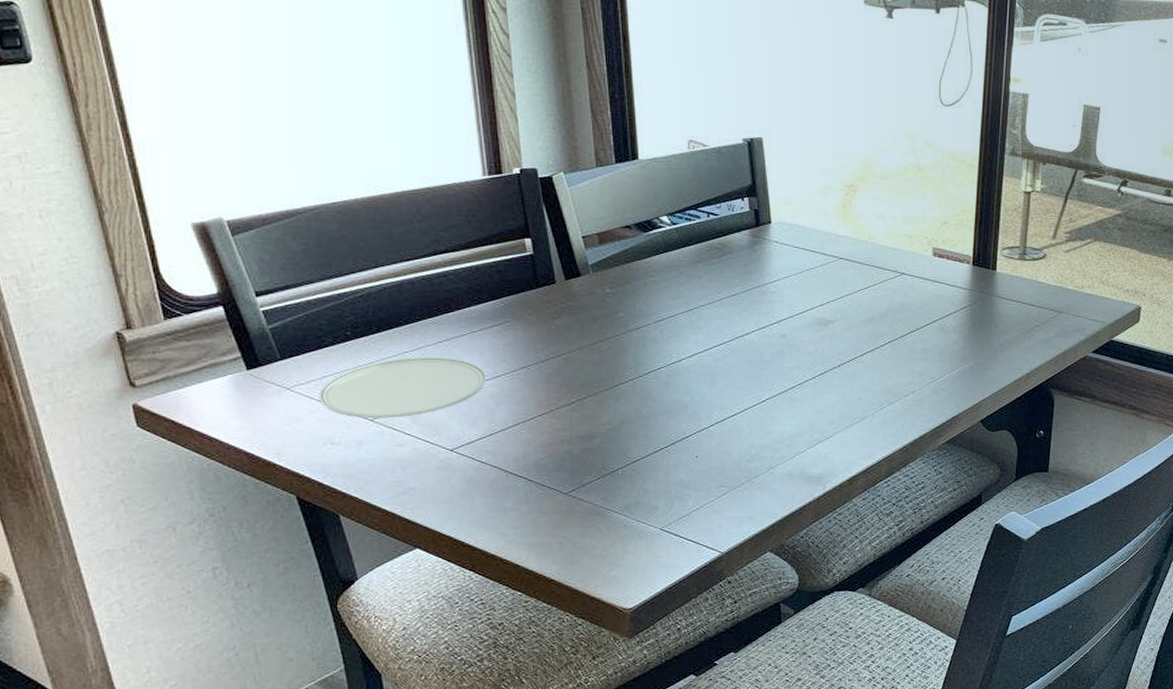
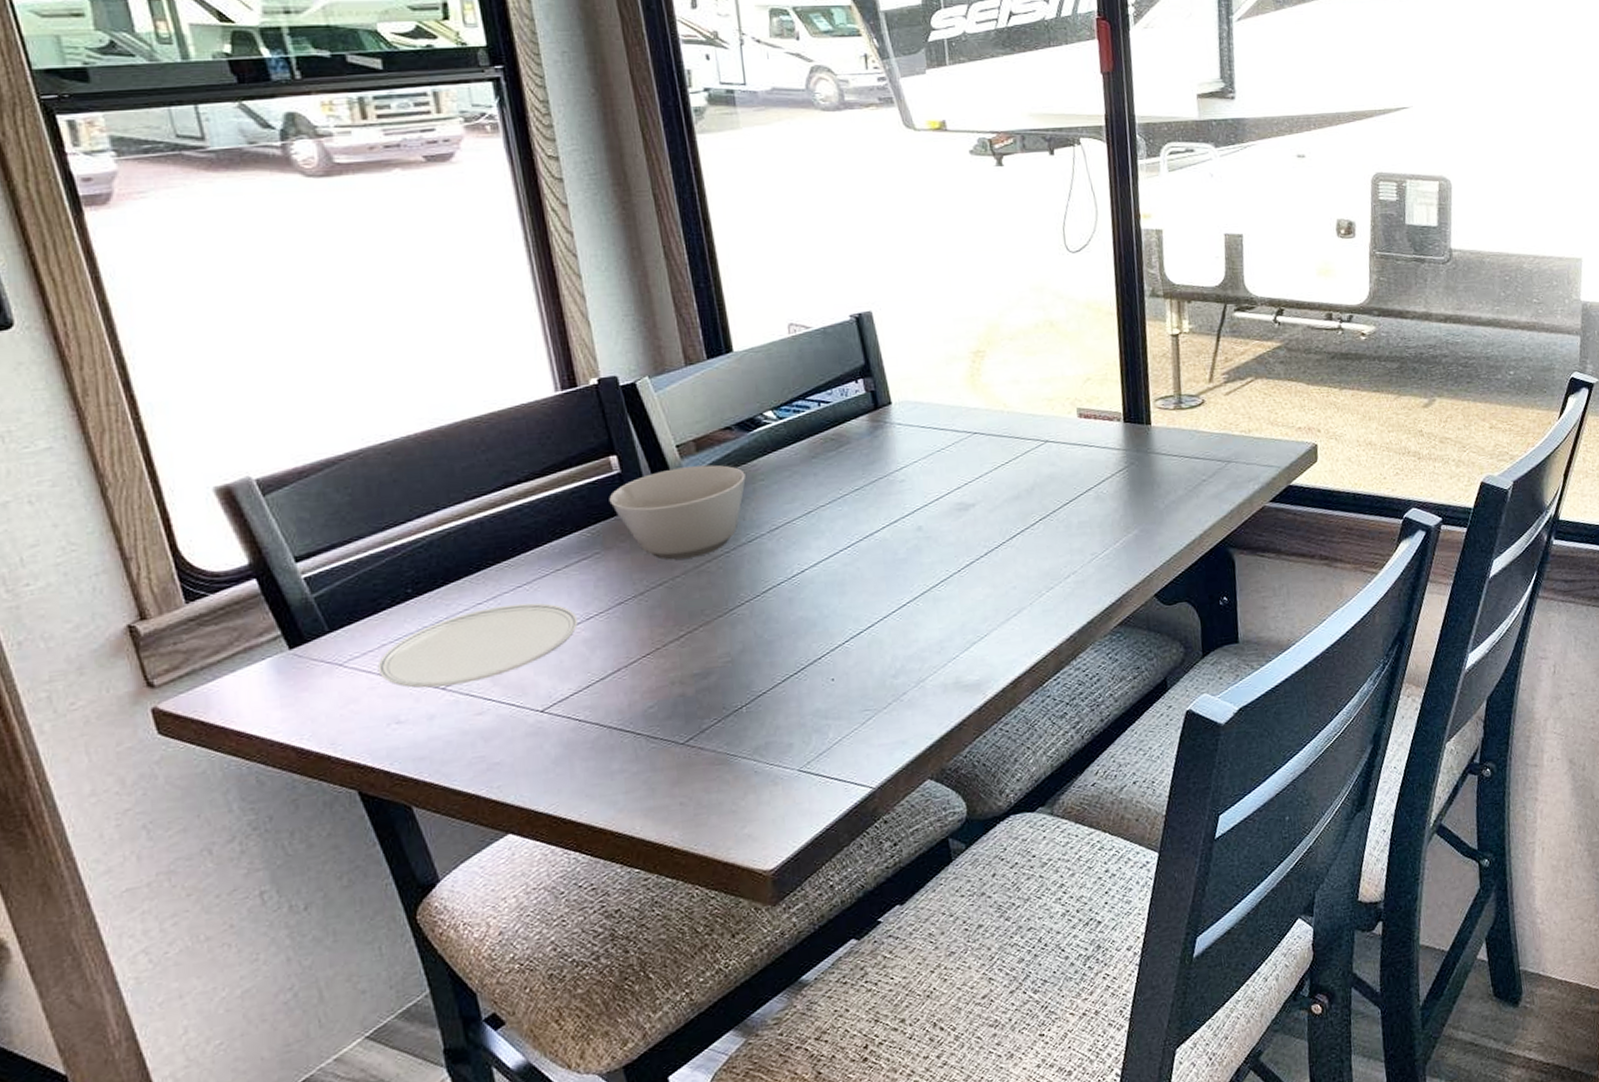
bowl: none [521,256,639,336] -> present [609,464,746,560]

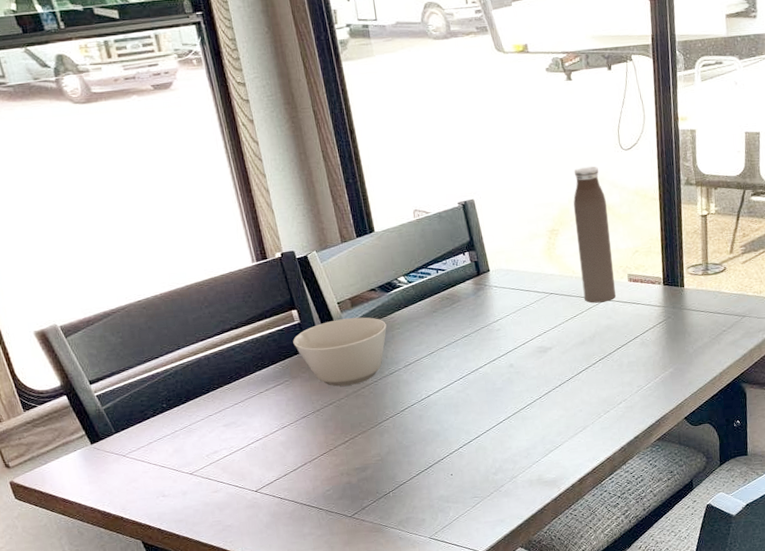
plate: present [377,603,579,688] -> none [147,415,277,473]
water bottle: none [1004,271,1061,446] -> present [573,166,616,303]

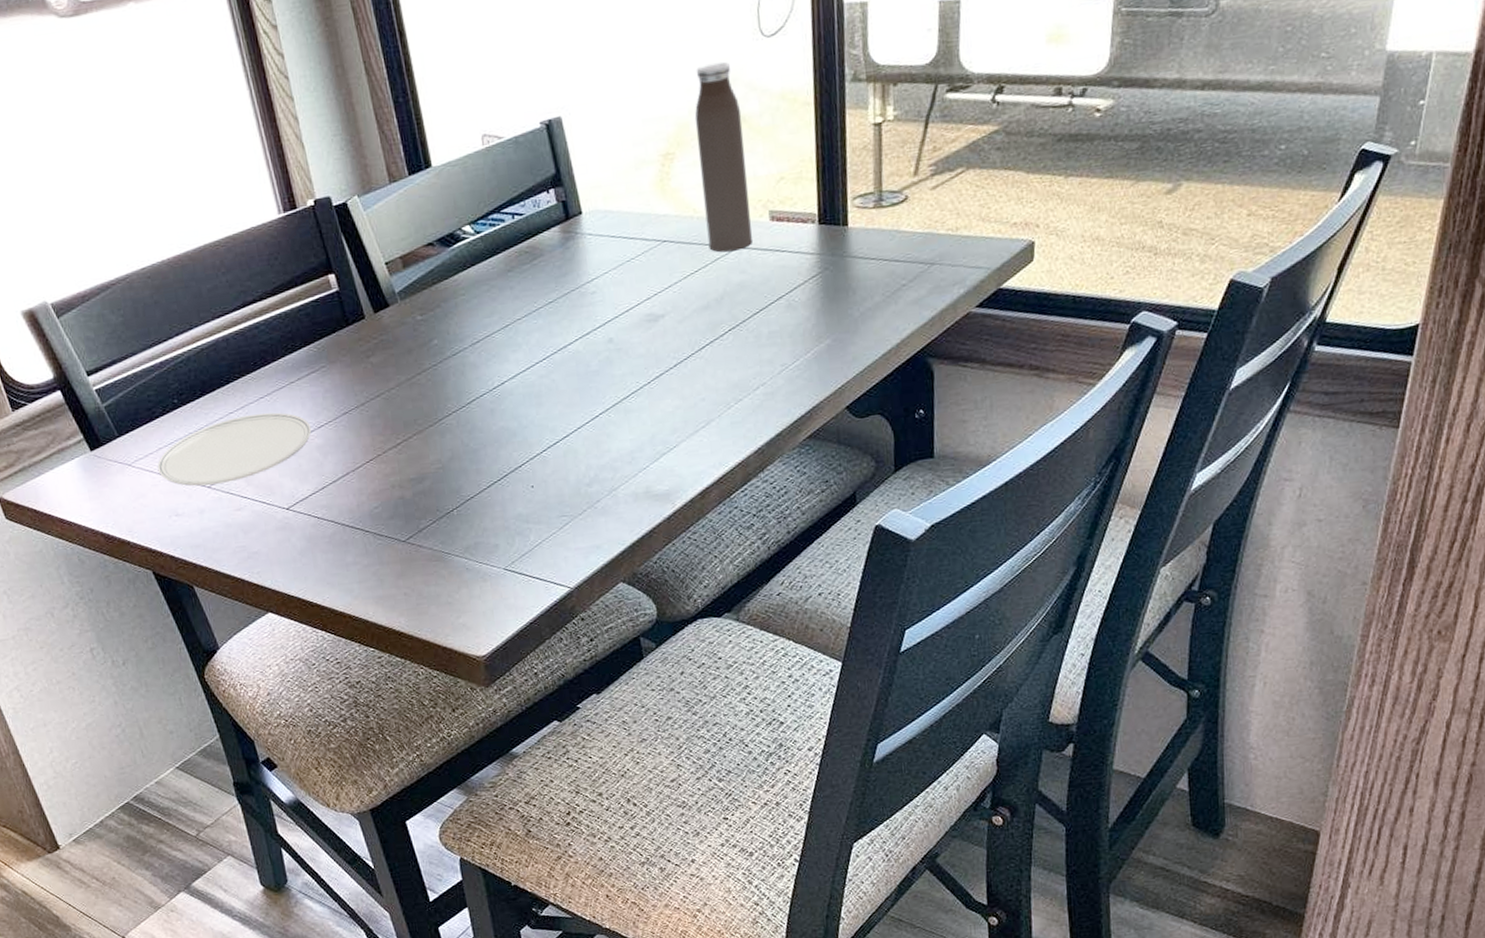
plate: none [147,415,277,473] -> present [157,412,312,487]
bowl: present [293,317,387,387] -> none [330,280,448,373]

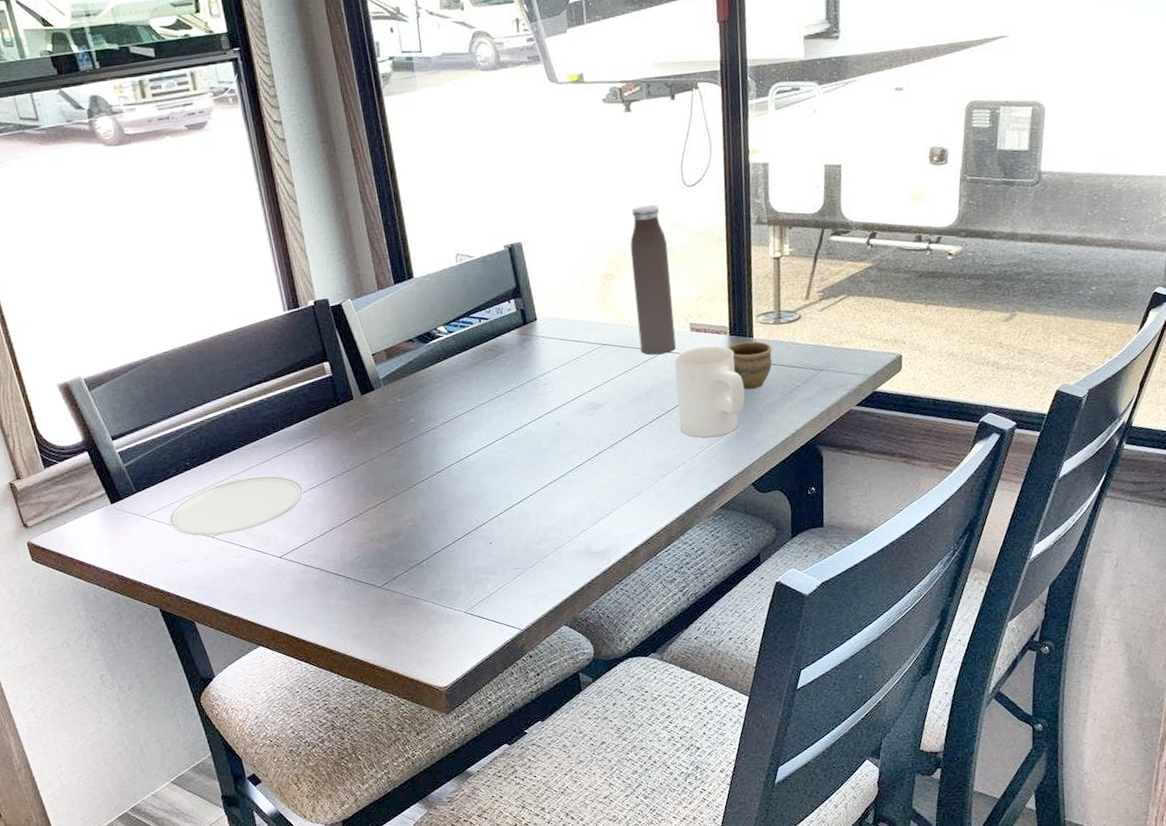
cup: none [750,238,838,353] -> present [674,346,745,438]
cup: none [815,230,872,291] -> present [727,341,772,389]

